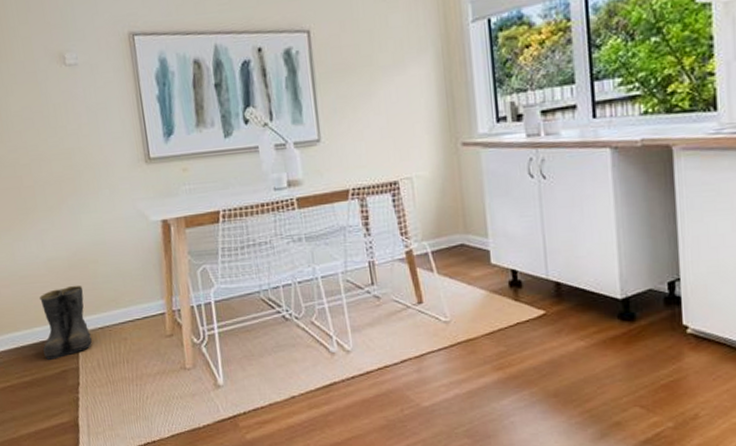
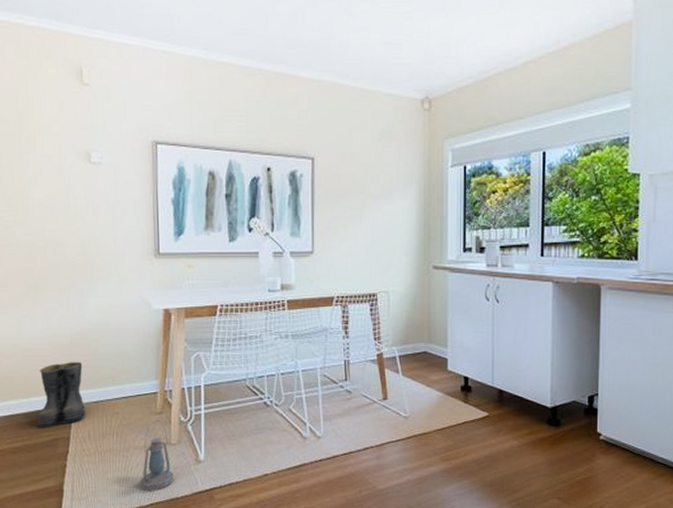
lantern: none [157,344,193,422] -> present [141,420,174,492]

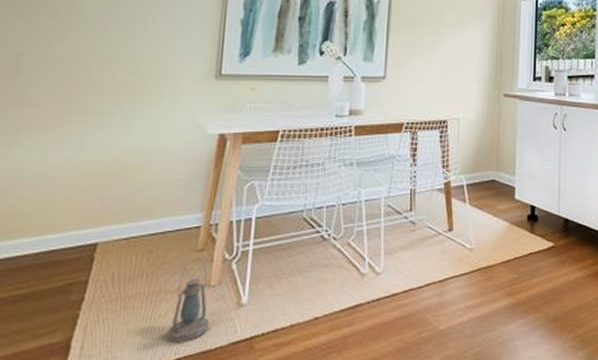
boots: present [37,361,85,428] -> none [50,191,117,271]

